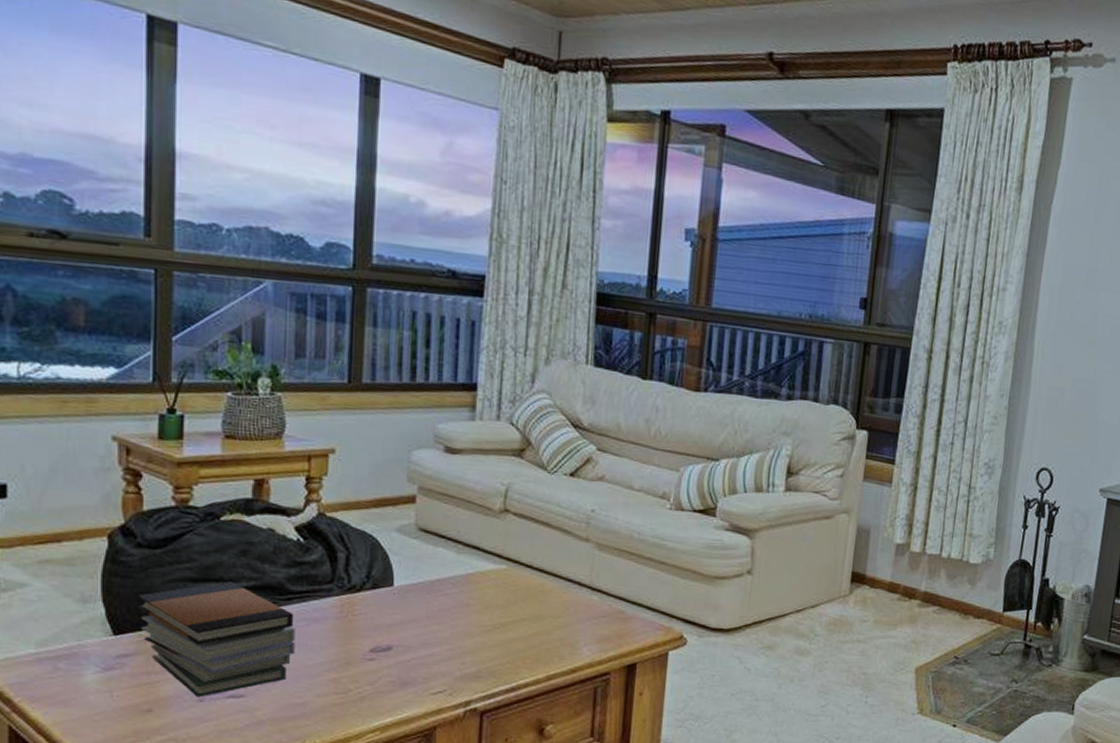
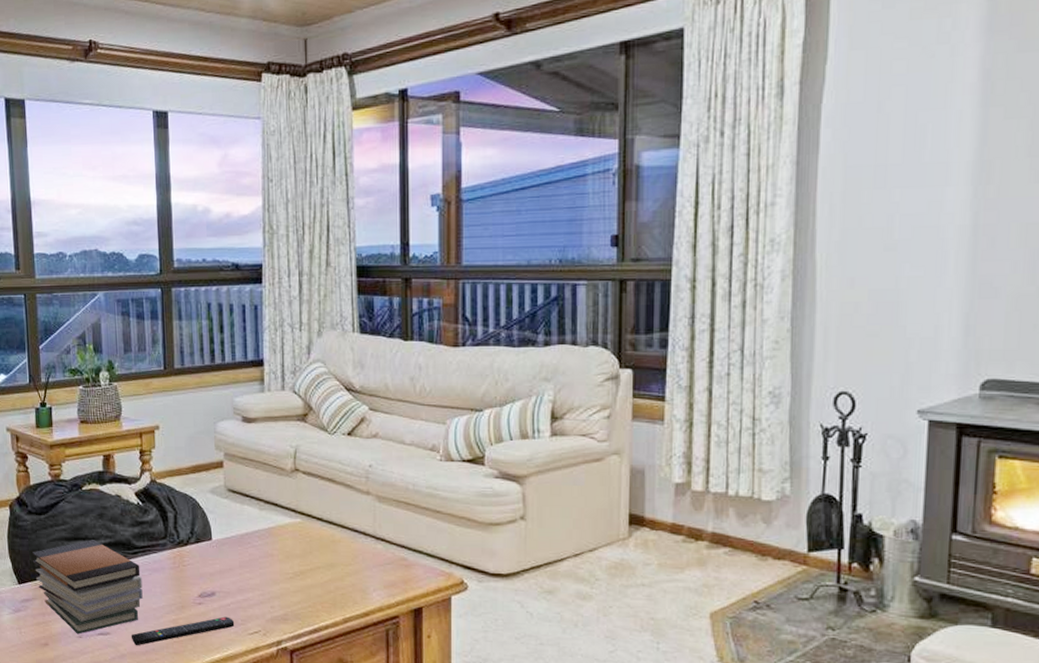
remote control: none [273,674,414,711] -> present [131,616,235,646]

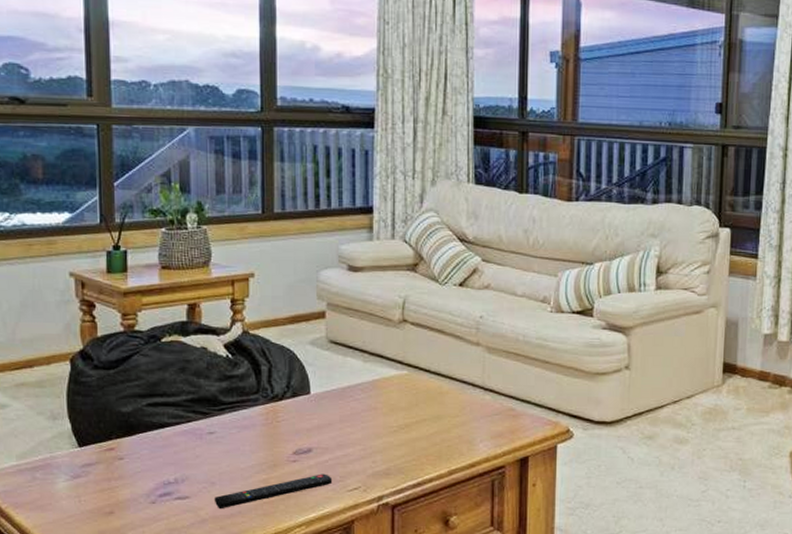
book stack: present [31,540,143,634] -> none [96,396,229,500]

